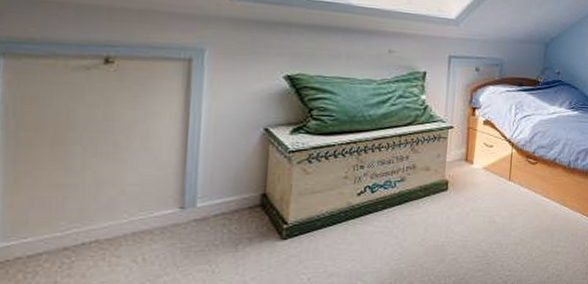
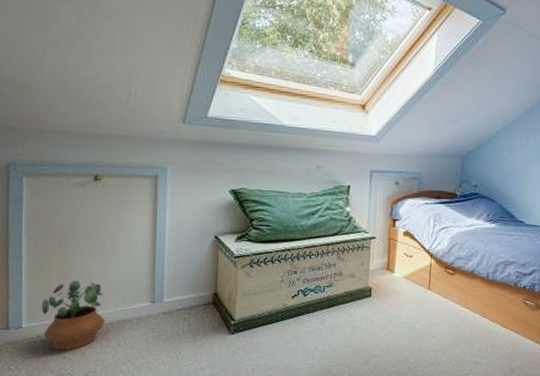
potted plant: none [22,186,115,274] -> present [41,281,105,351]

